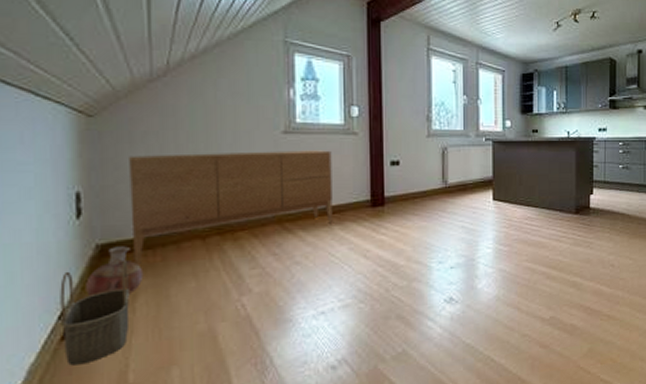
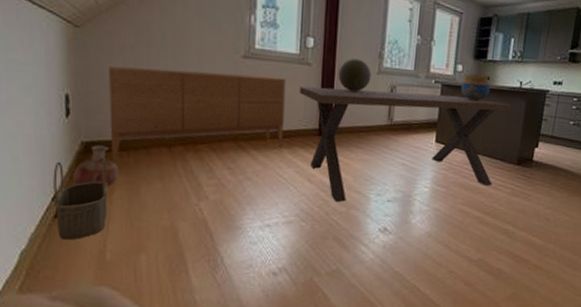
dining table: none [346,151,563,277] -> present [299,87,512,203]
decorative sphere: none [386,124,421,157] -> present [338,58,372,92]
ceramic pot: none [512,128,540,155] -> present [461,74,491,102]

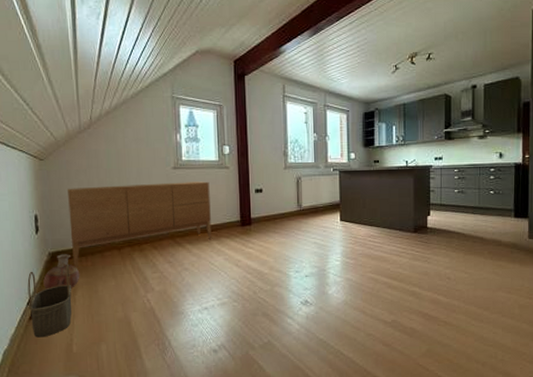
dining table: present [299,87,512,203] -> none [221,179,402,282]
decorative sphere: present [338,58,372,92] -> none [252,159,280,186]
ceramic pot: present [461,74,491,102] -> none [356,159,381,182]

